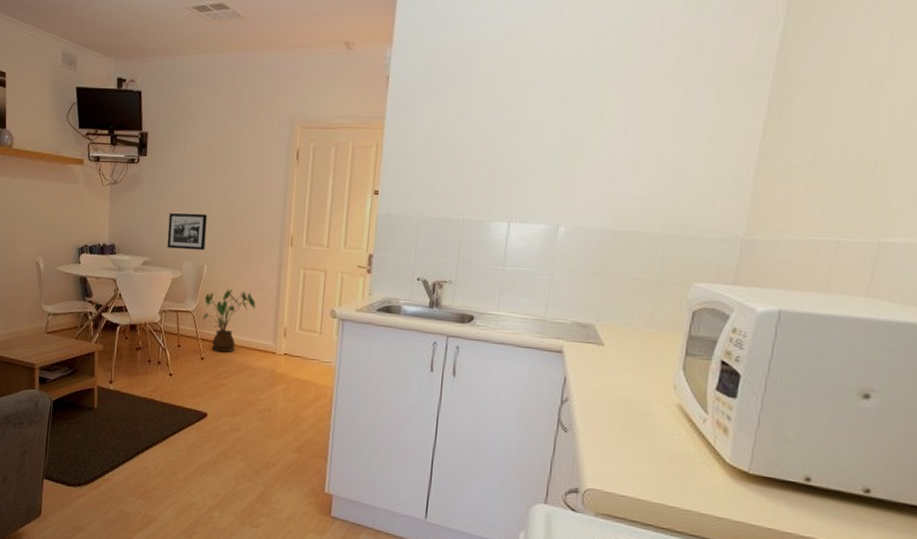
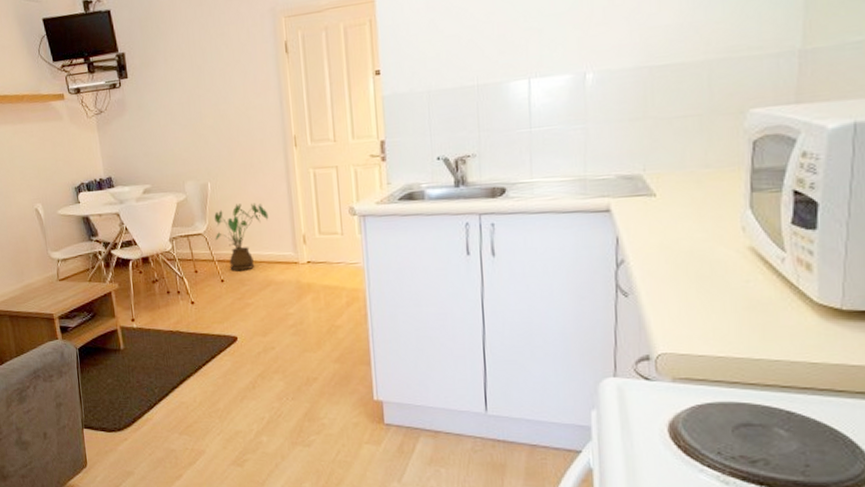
picture frame: present [167,213,208,251] -> none [162,128,206,172]

